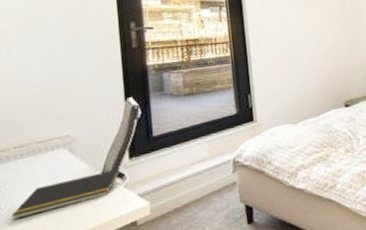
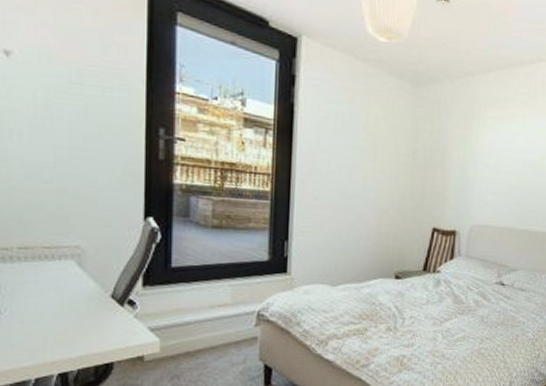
notepad: present [11,169,120,220] -> none [11,295,131,327]

